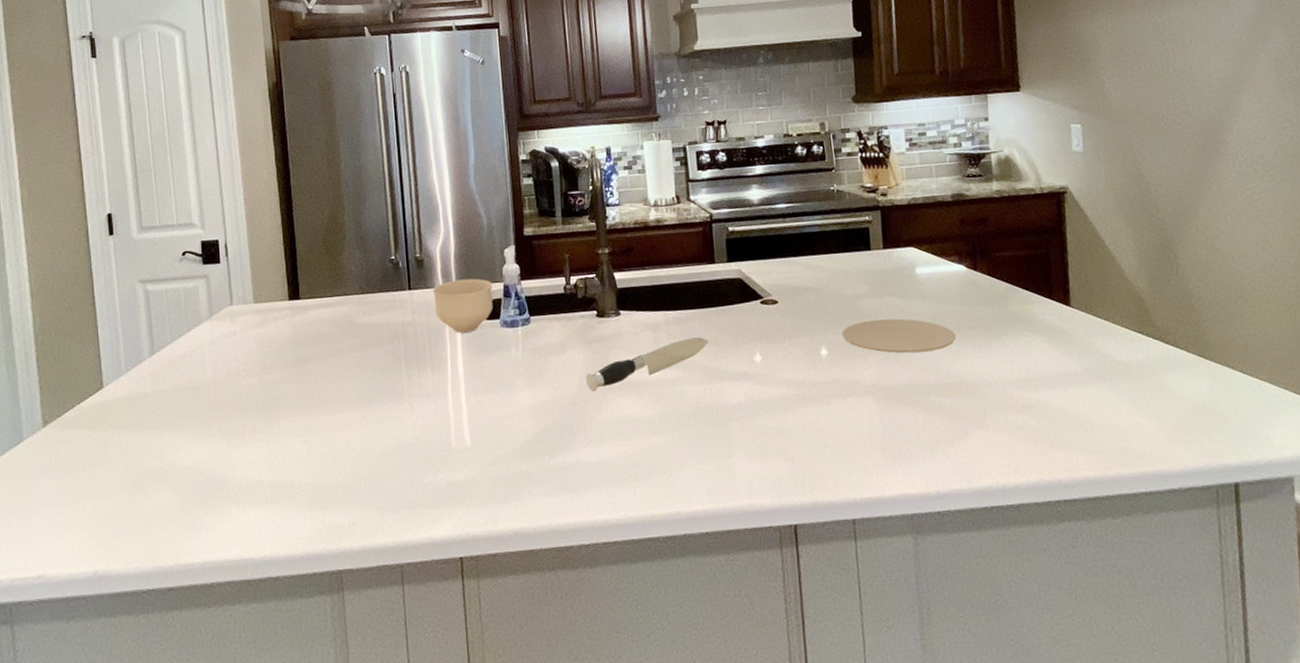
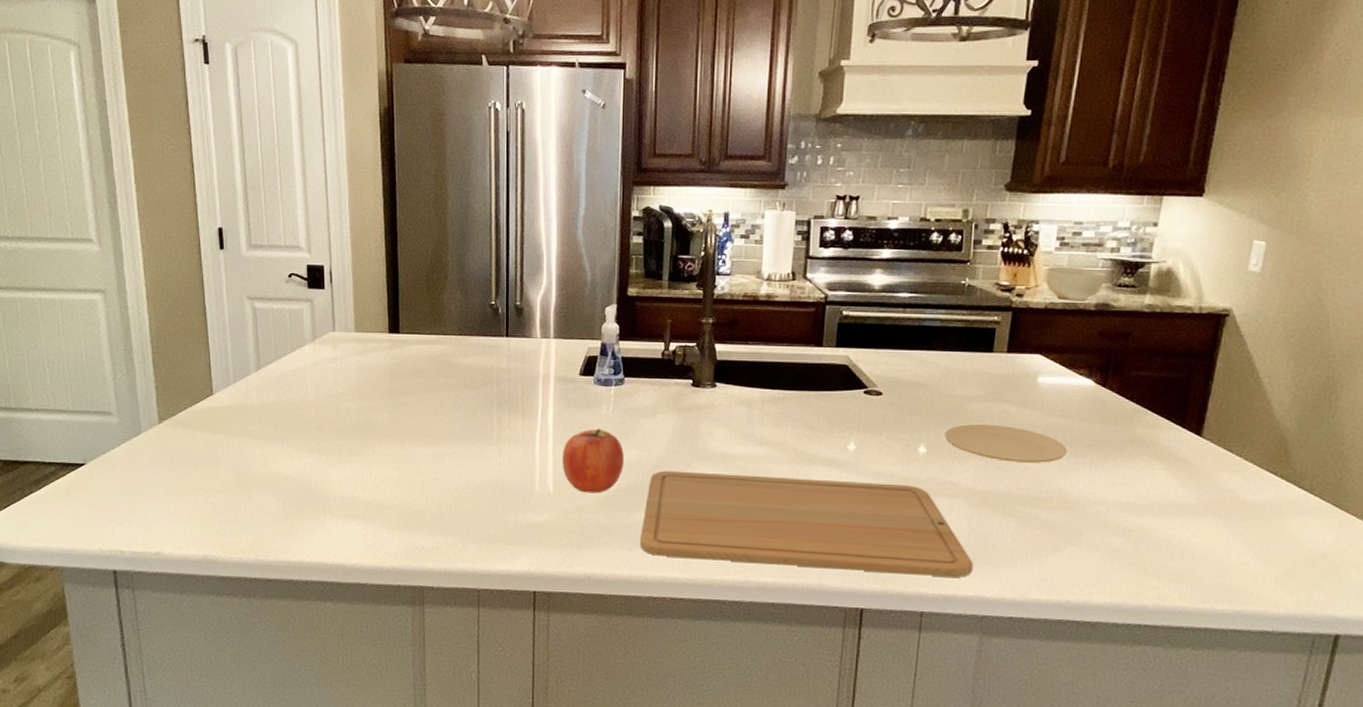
bowl: present [432,278,493,333] -> none [529,332,590,385]
fruit: none [476,371,540,442] -> present [562,428,624,493]
chopping board: none [564,389,894,499] -> present [640,470,973,578]
kitchen knife: present [586,337,708,393] -> none [673,418,803,459]
bowl: none [901,164,955,195] -> present [1045,266,1106,301]

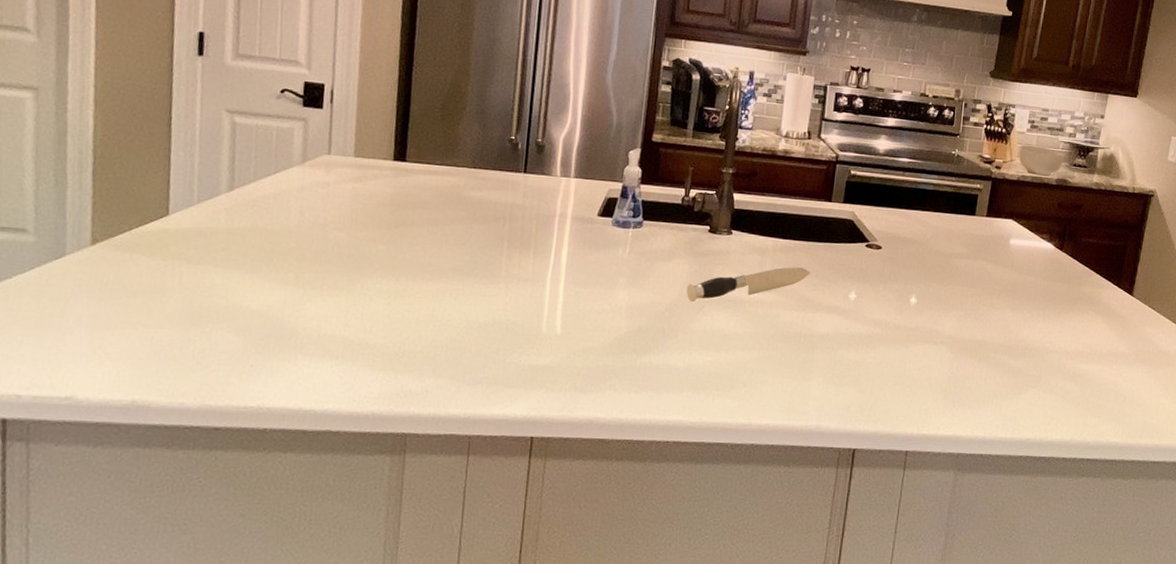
fruit: present [562,428,624,493] -> none [572,270,637,336]
chopping board: present [640,470,973,578] -> none [647,313,952,418]
kitchen knife: none [673,418,803,459] -> present [686,267,810,303]
plate: present [944,424,1068,463] -> none [933,278,1032,315]

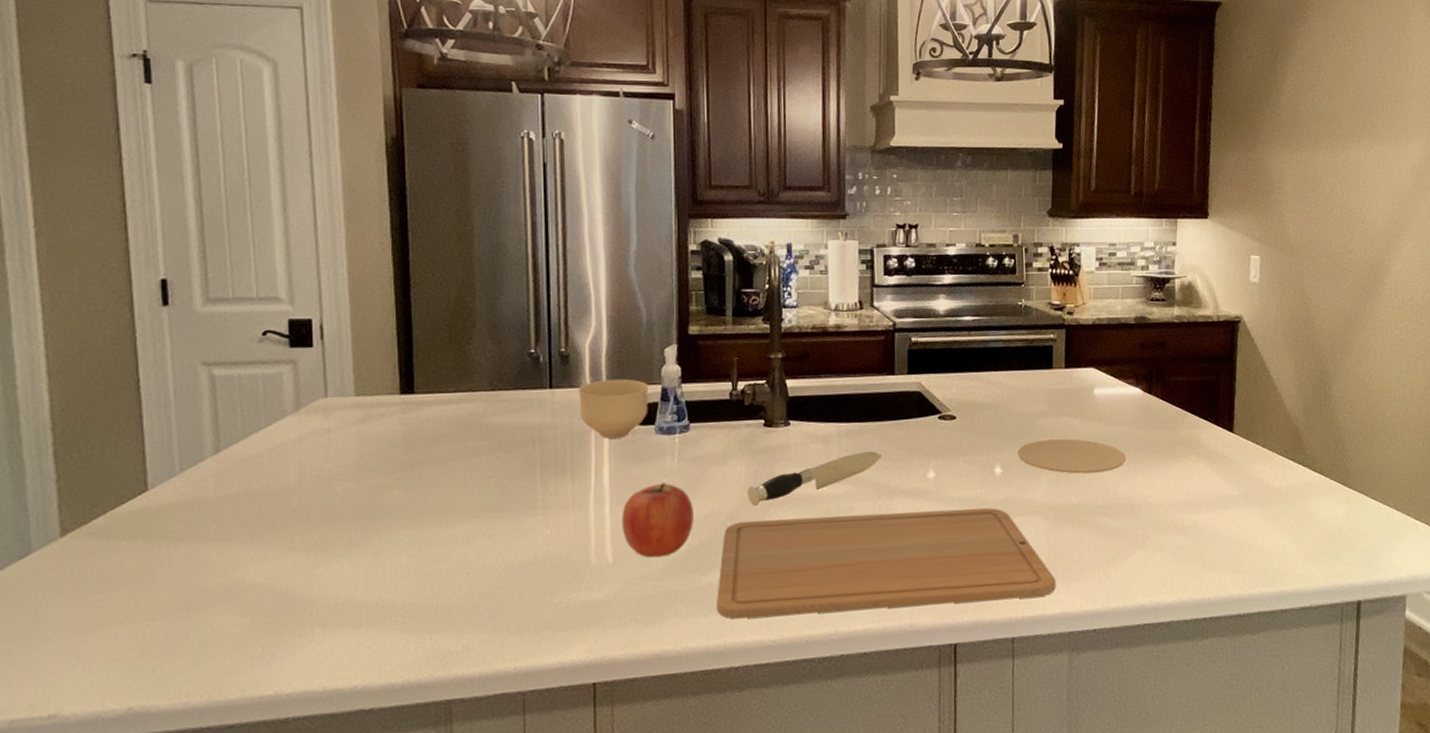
bowl: none [547,171,612,225] -> present [577,378,649,439]
fruit: none [572,270,637,336] -> present [622,482,694,558]
chopping board: none [647,313,952,418] -> present [717,508,1056,619]
plate: none [933,278,1032,315] -> present [1017,438,1127,474]
bowl: present [1019,145,1065,176] -> none [1089,284,1140,316]

